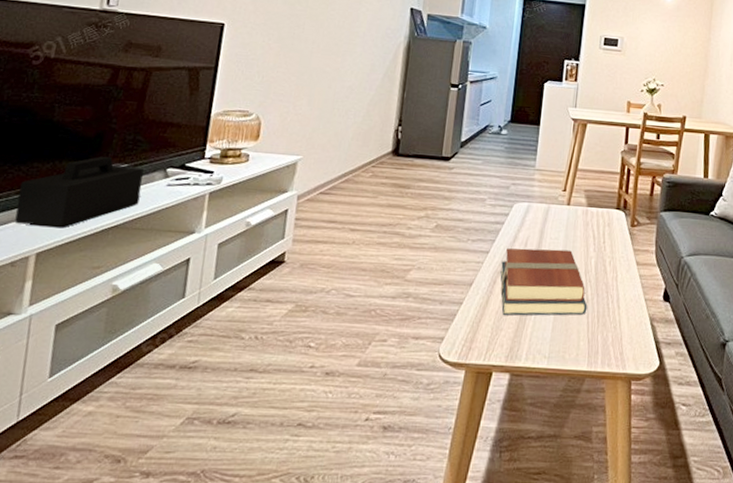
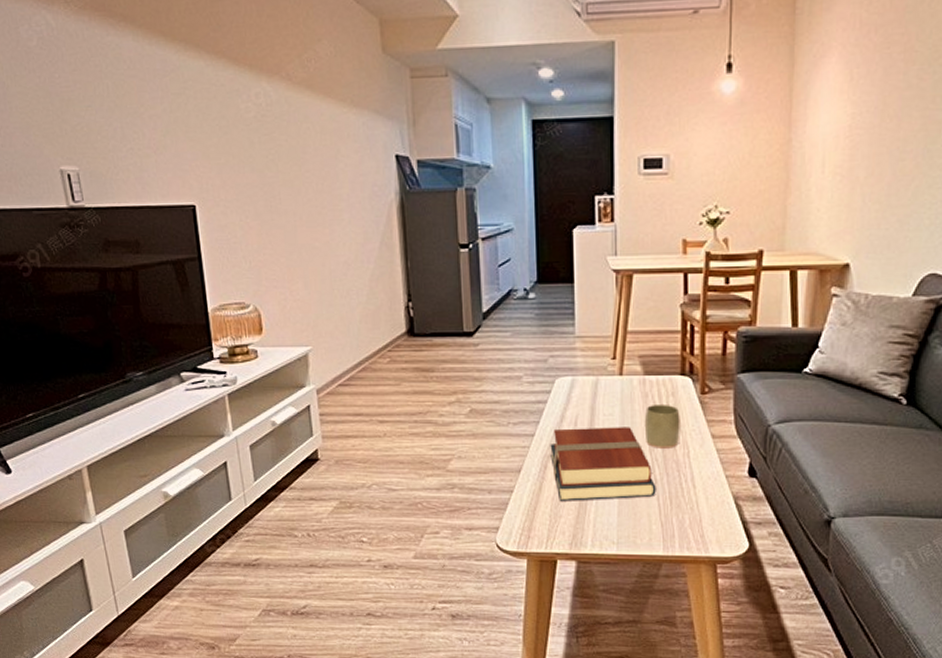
speaker: present [14,156,144,228] -> none [52,365,164,441]
mug: none [582,232,613,272] -> present [644,403,680,448]

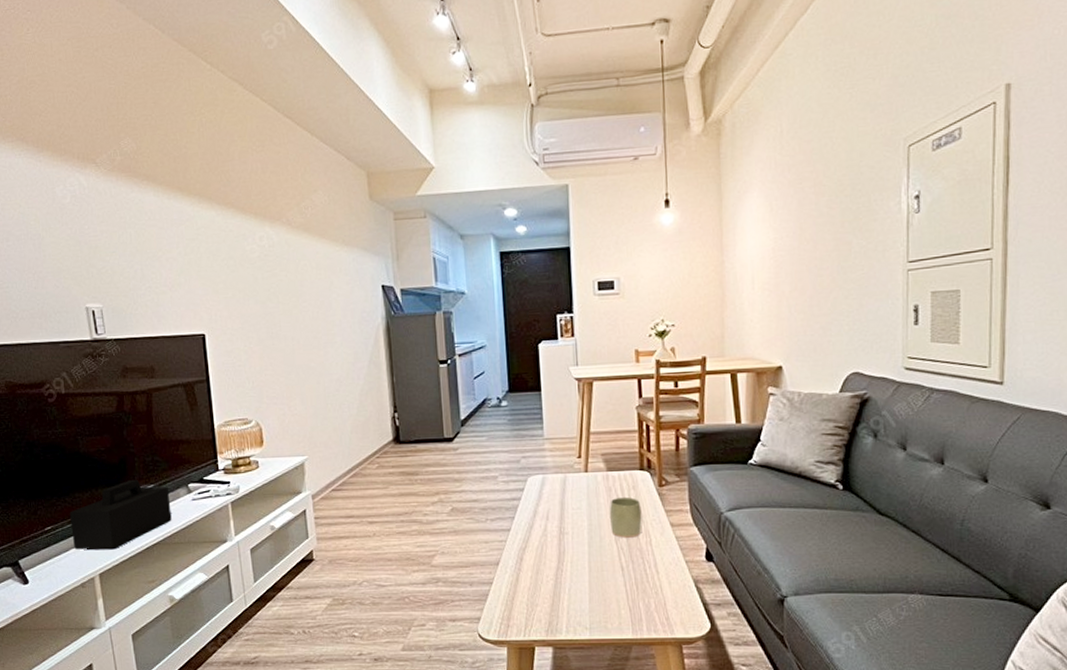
speaker: none [52,365,164,441] -> present [70,479,172,550]
books: present [550,427,656,502] -> none [525,519,623,592]

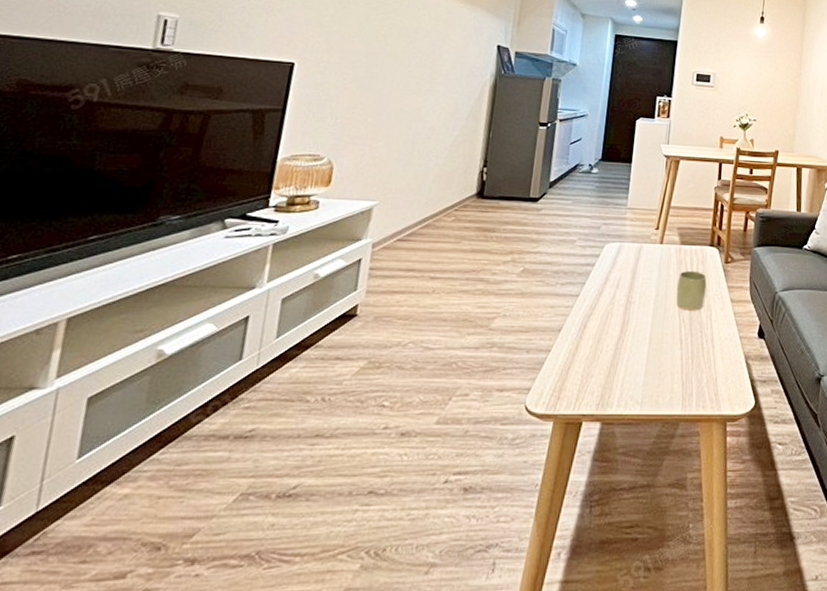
speaker: present [70,479,172,550] -> none [42,207,198,289]

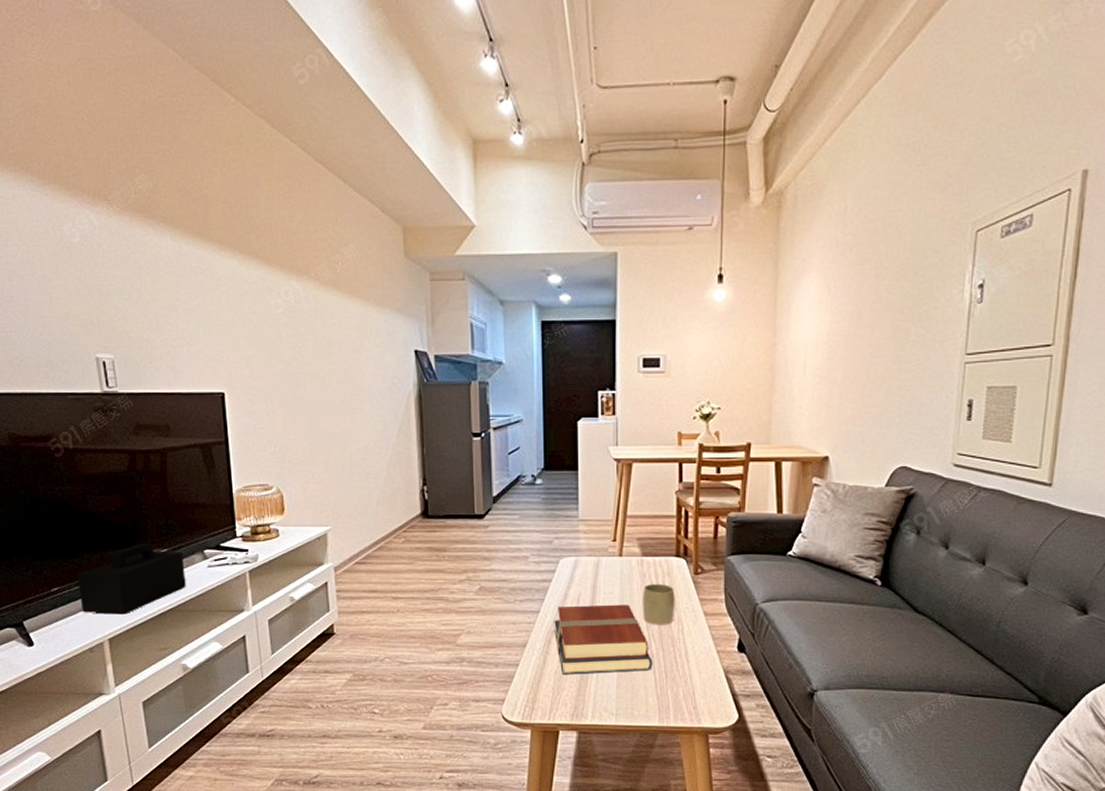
speaker: none [42,207,198,289] -> present [78,542,186,615]
books: none [590,289,681,362] -> present [554,604,653,676]

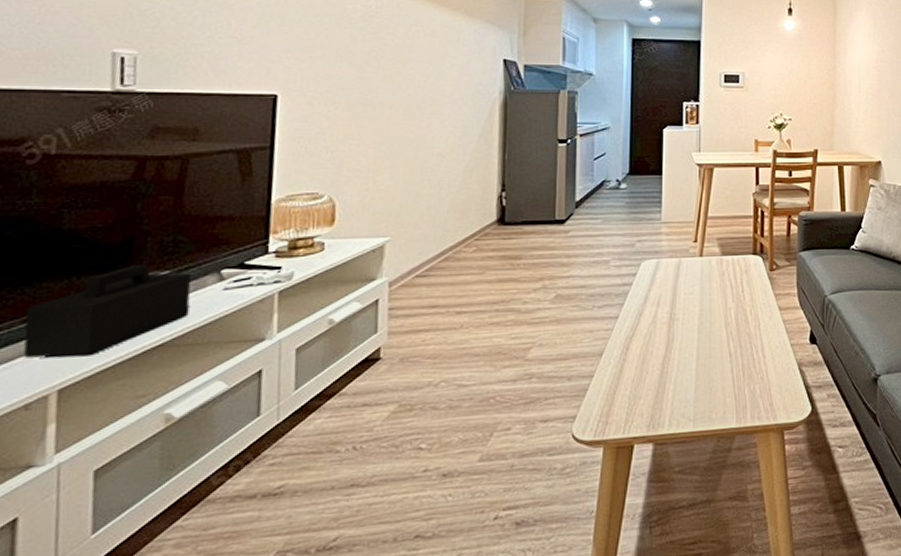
books: present [554,604,653,676] -> none [633,304,731,383]
mug: present [642,583,675,625] -> none [721,281,752,323]

